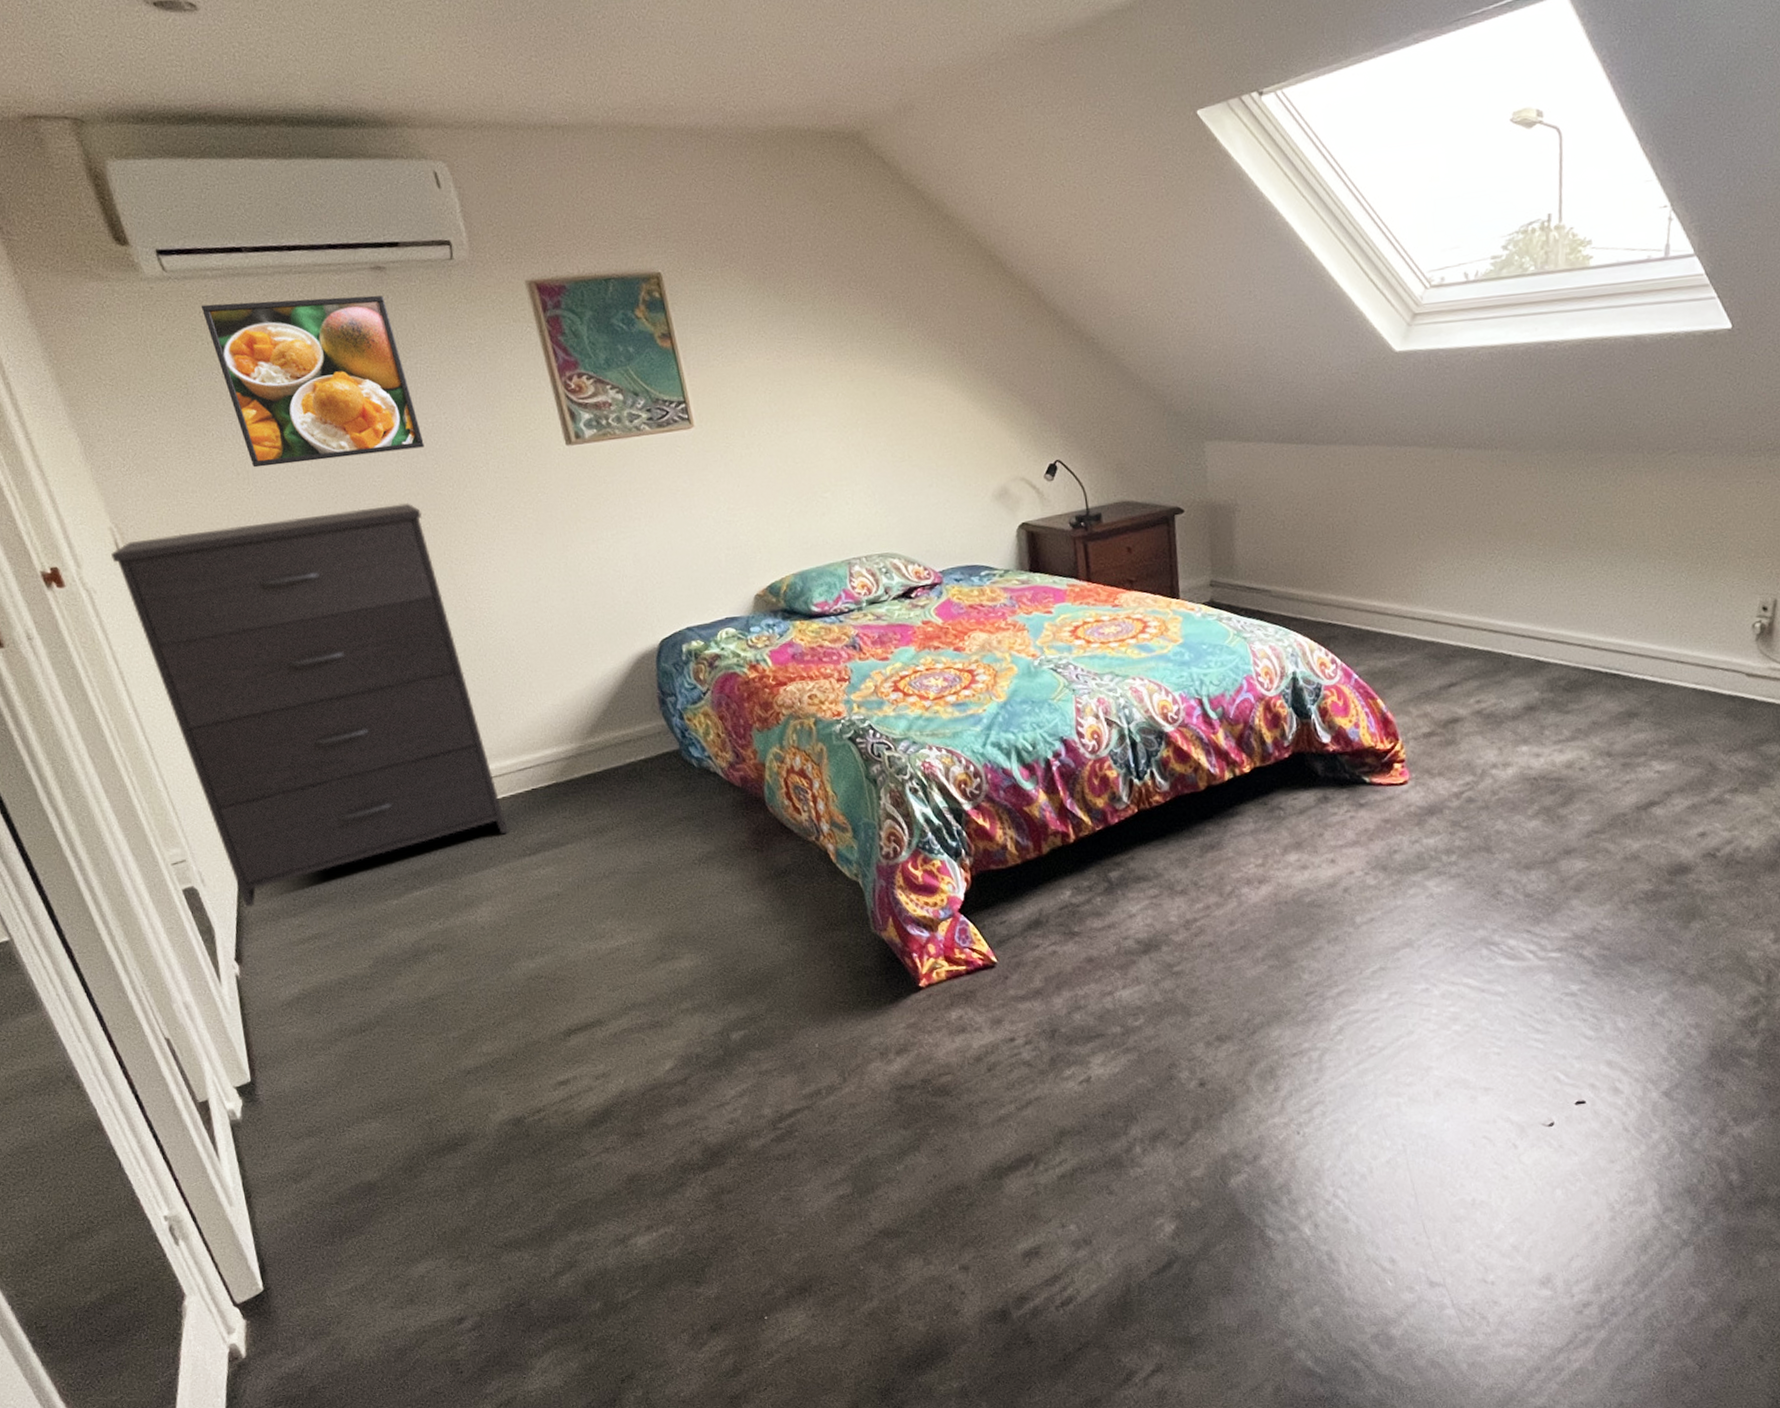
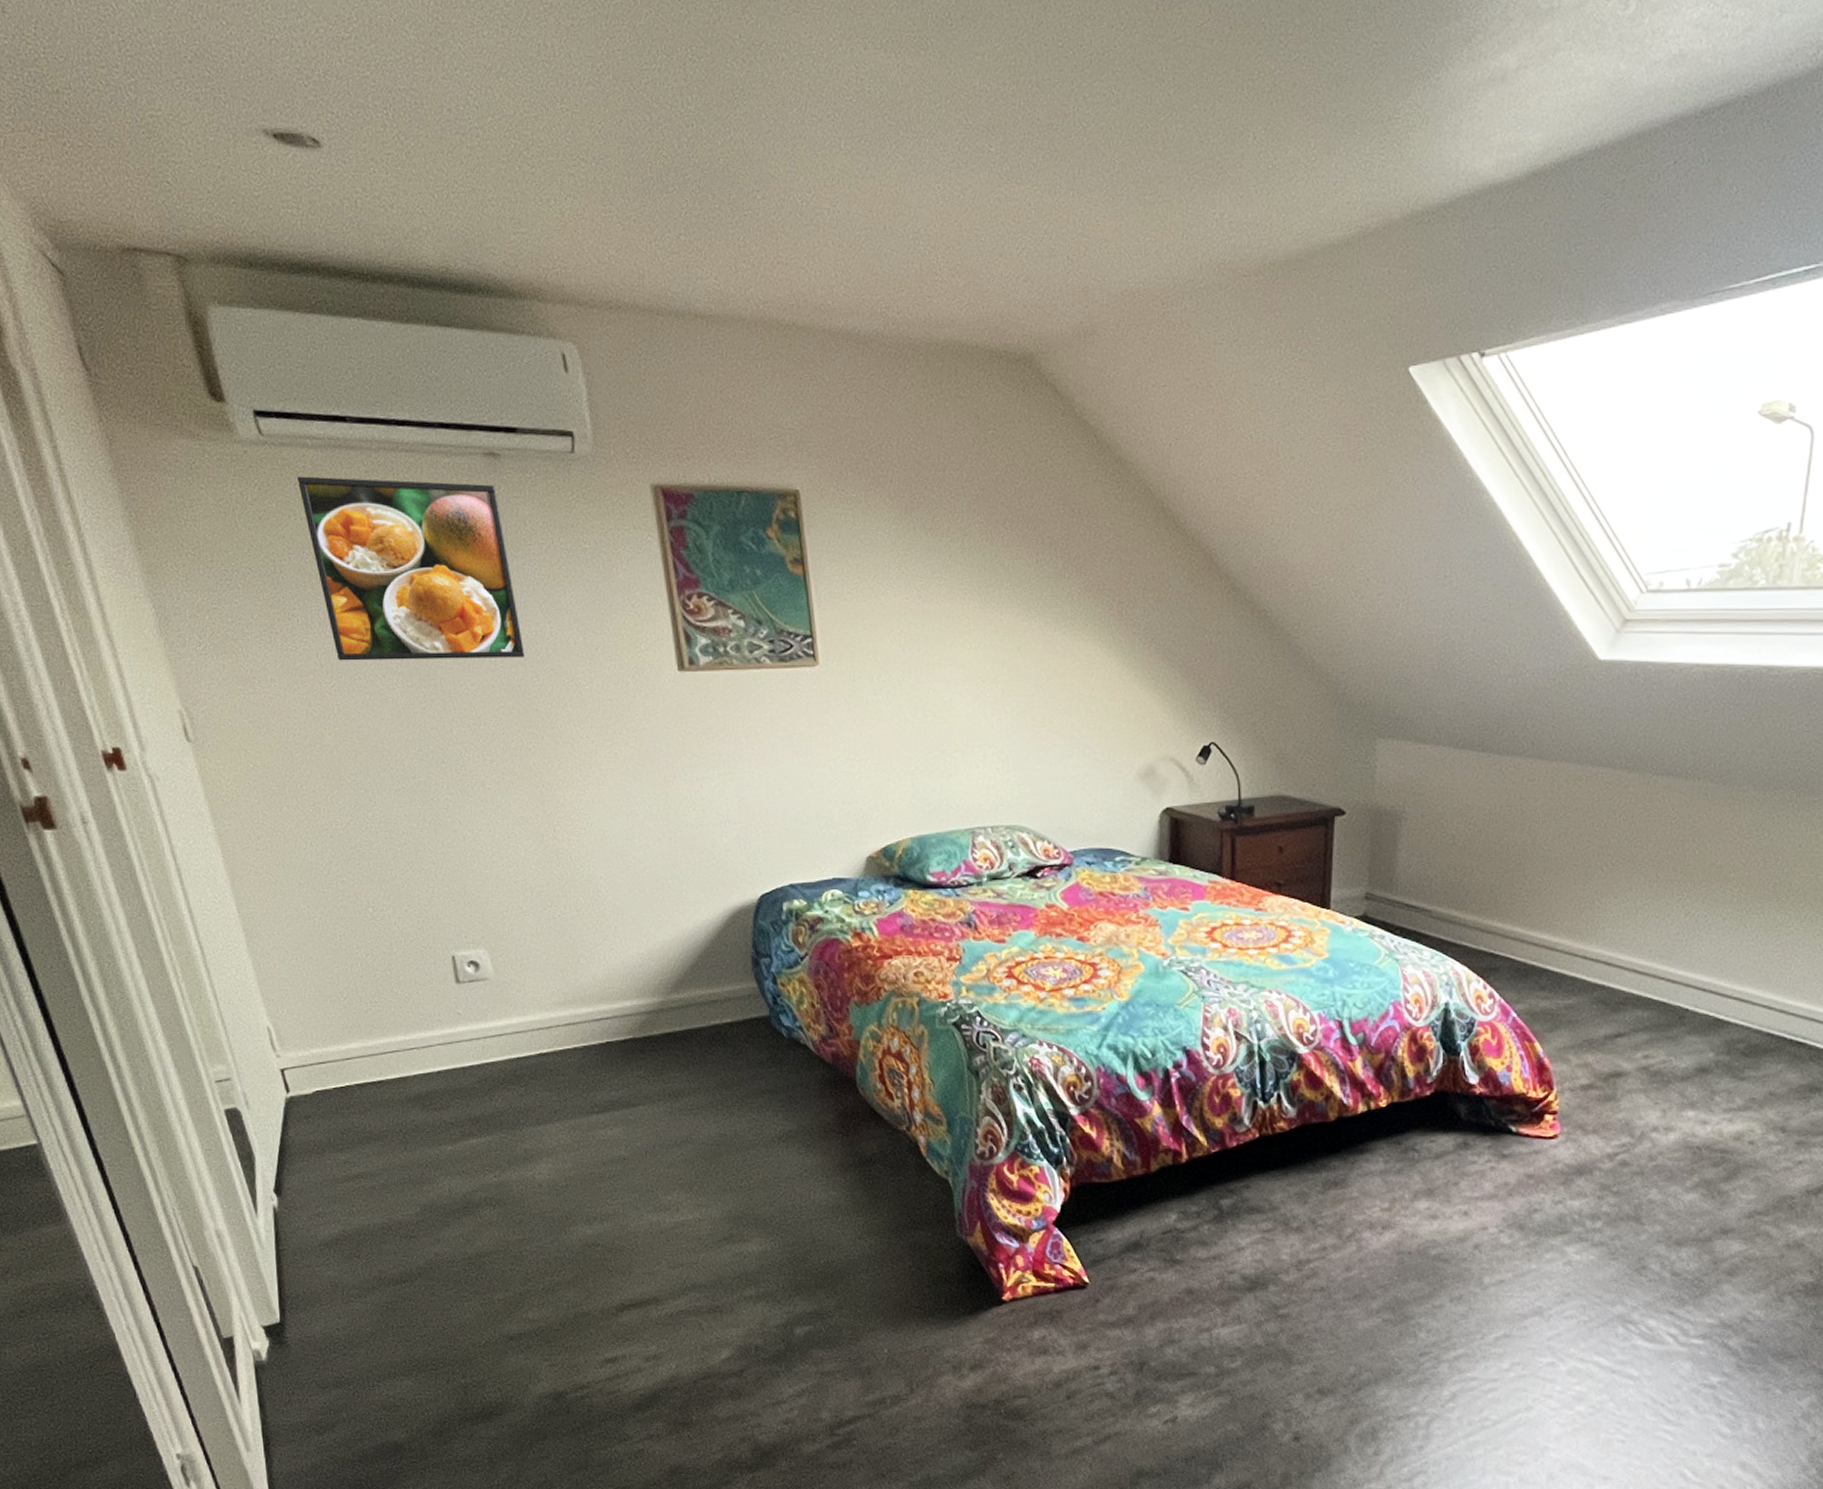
dresser: present [111,503,509,908] -> none [178,717,577,1137]

